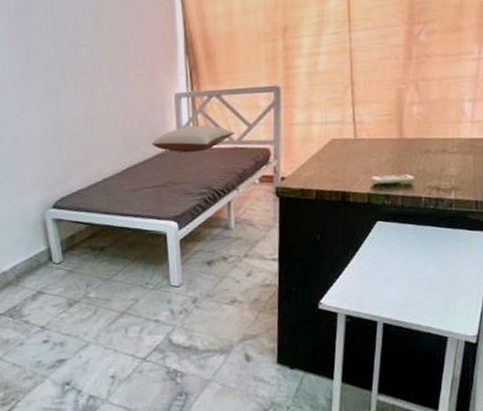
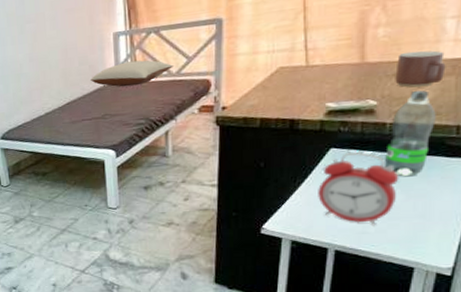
alarm clock: none [367,225,433,297] -> present [318,152,399,225]
bottle: none [422,167,460,249] -> present [385,90,436,177]
mug: none [427,129,466,164] -> present [395,50,446,88]

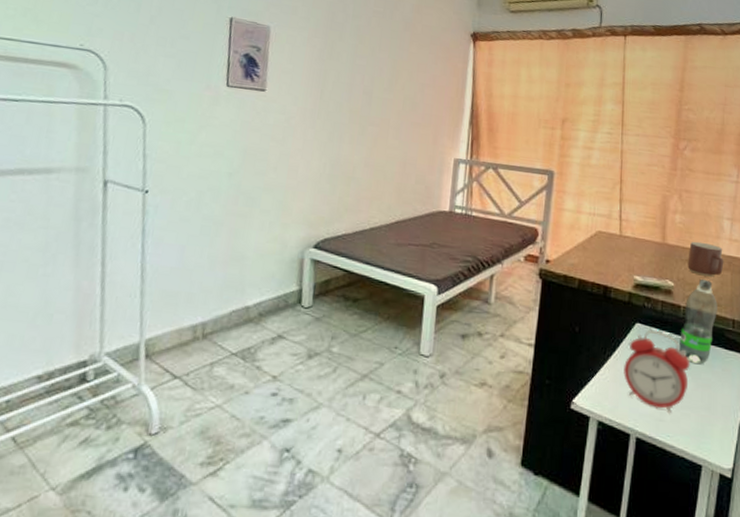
pillow: present [91,60,173,87] -> none [424,191,506,219]

